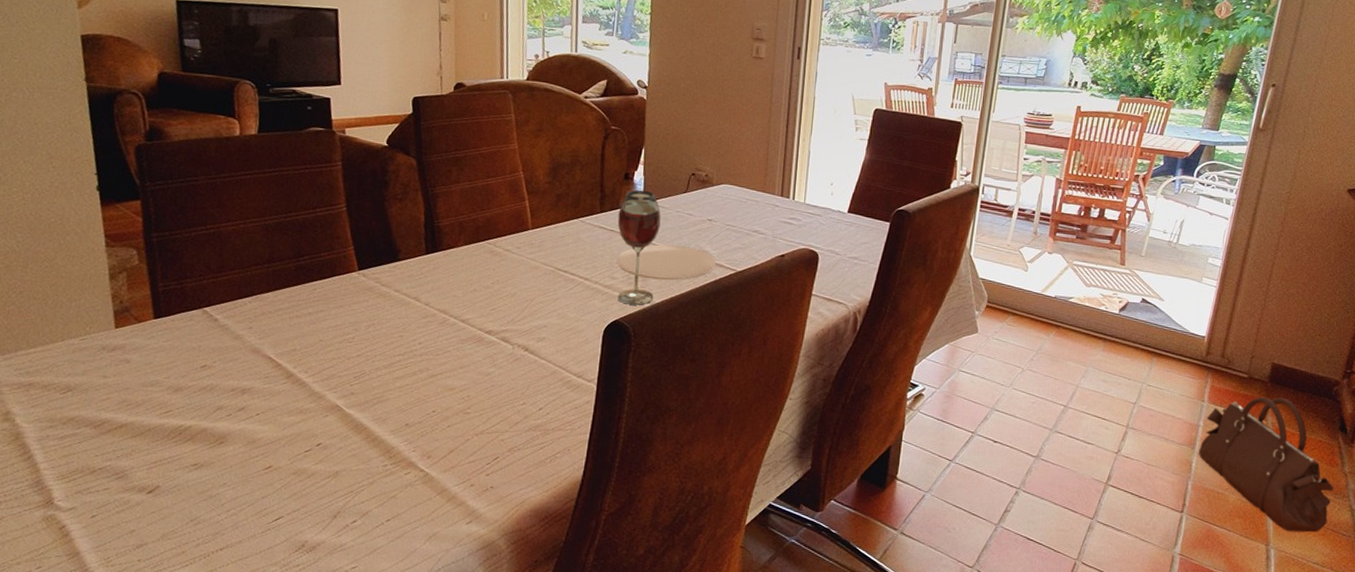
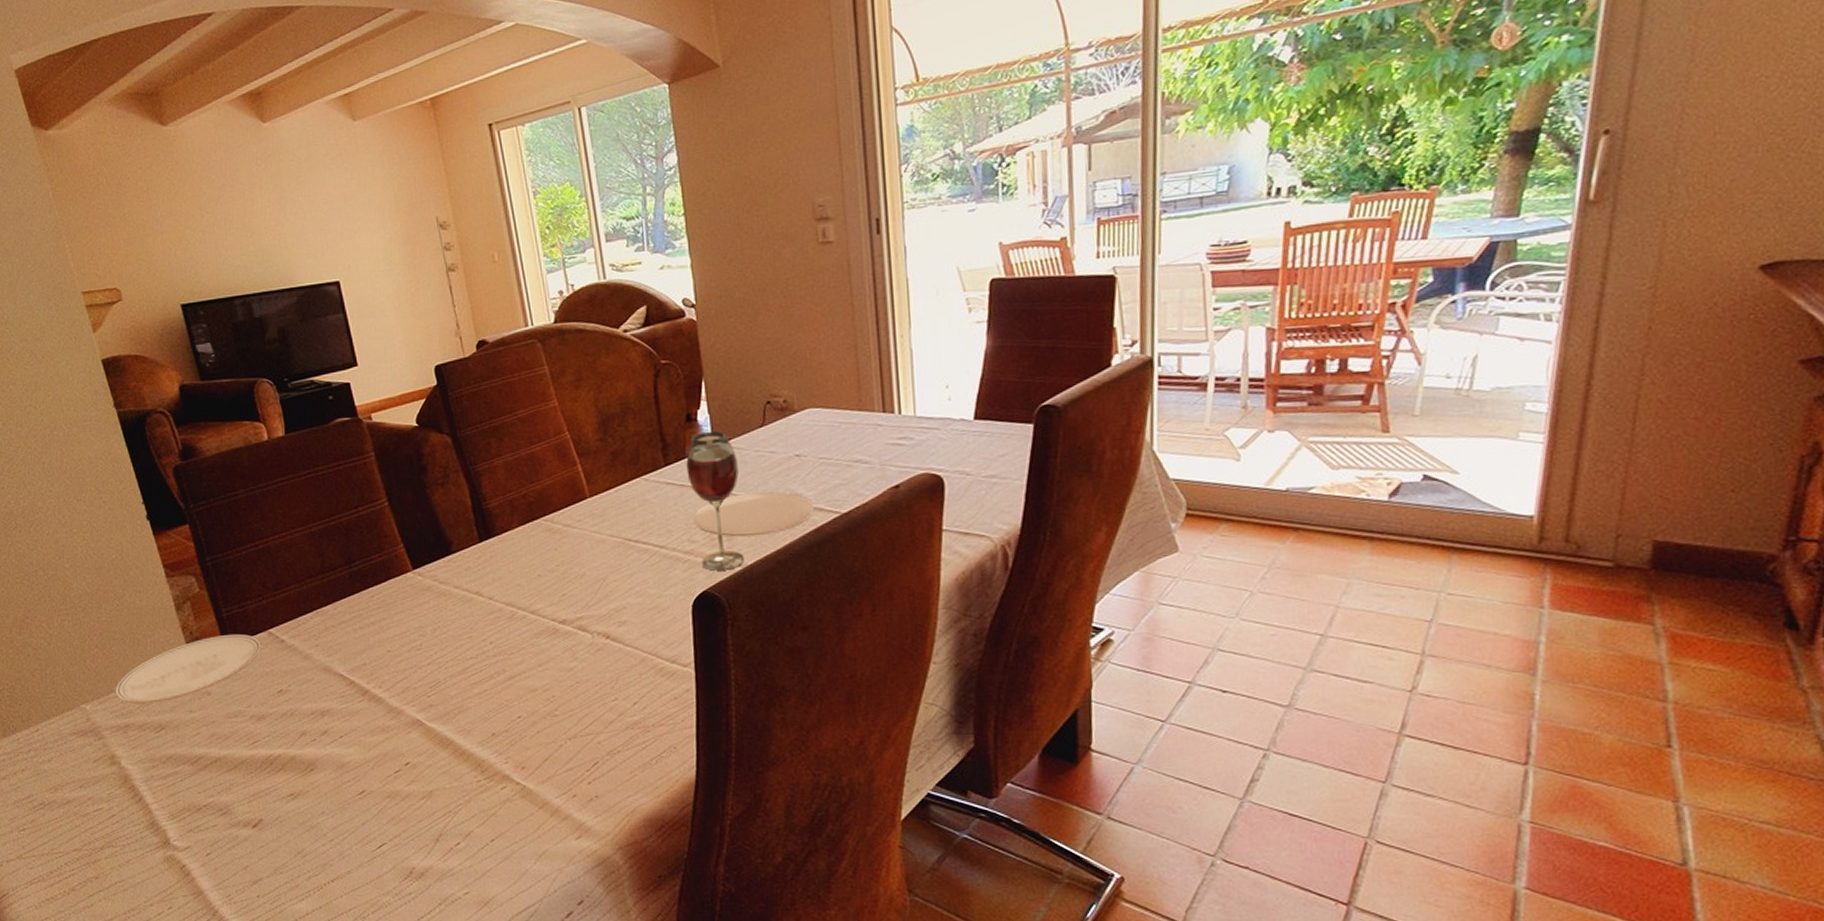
plate: none [24,307,193,365] -> present [115,633,261,704]
shoulder bag: present [1199,397,1334,533] -> none [1544,589,1785,780]

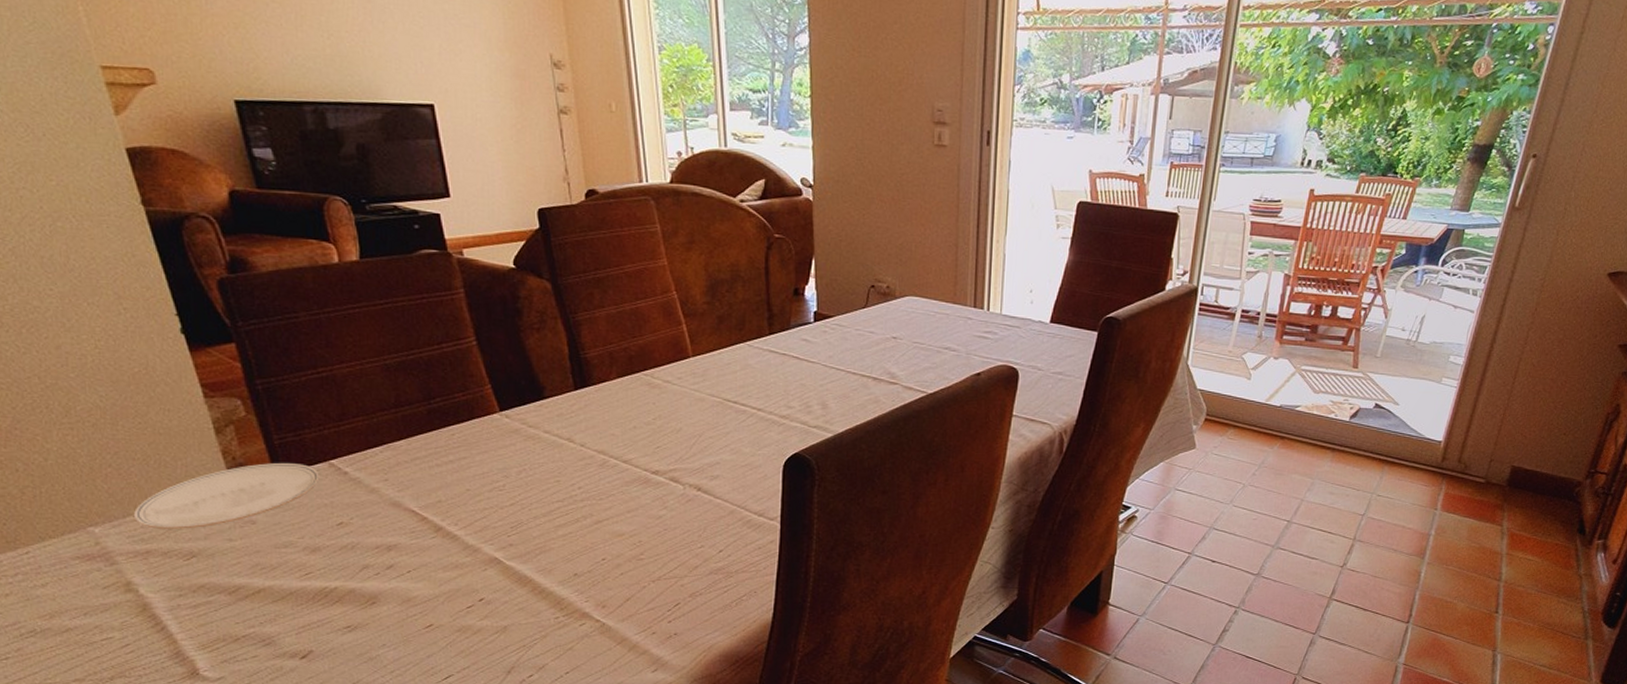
wineglass: present [686,431,745,571] -> none [790,307,839,436]
plate: present [693,491,814,537] -> none [792,367,904,407]

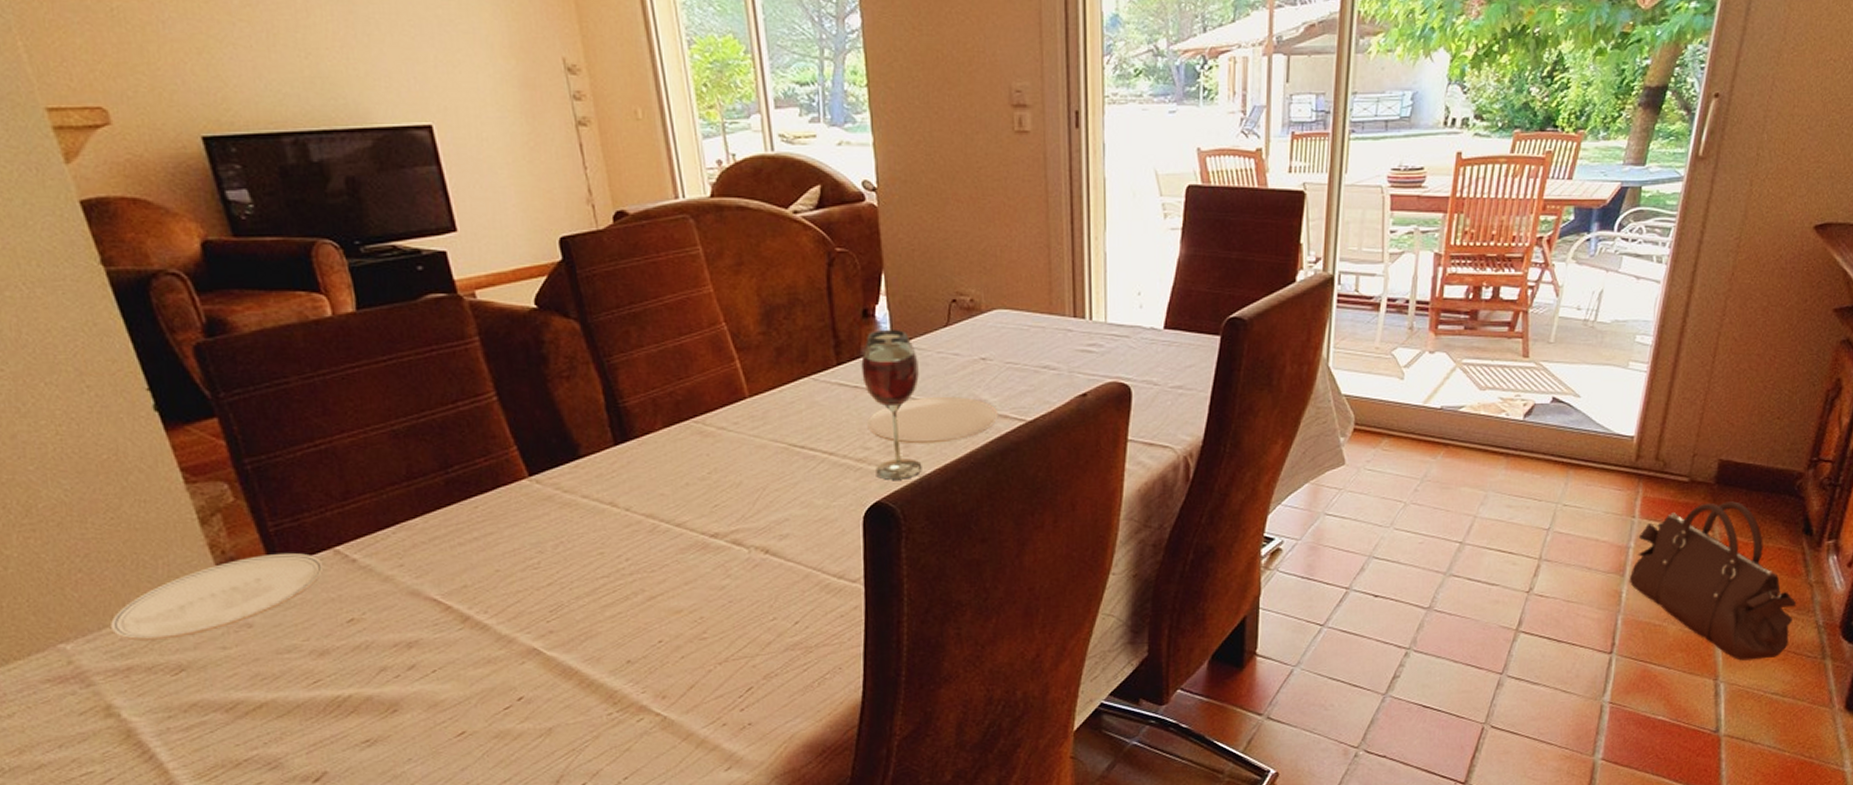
wineglass: none [790,307,839,436] -> present [861,330,922,480]
plate: none [792,367,904,407] -> present [867,396,999,444]
shoulder bag: none [1428,502,1567,636] -> present [1630,501,1797,661]

